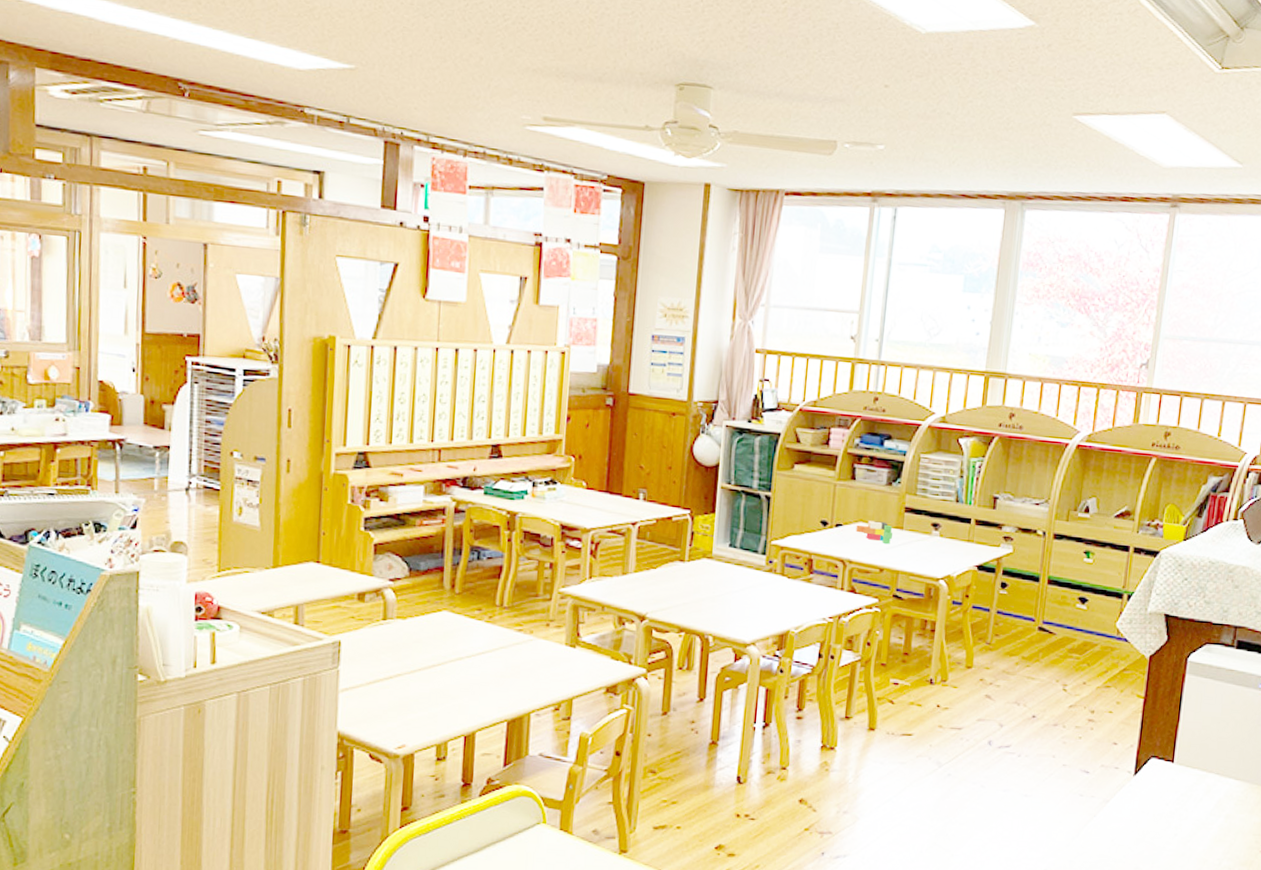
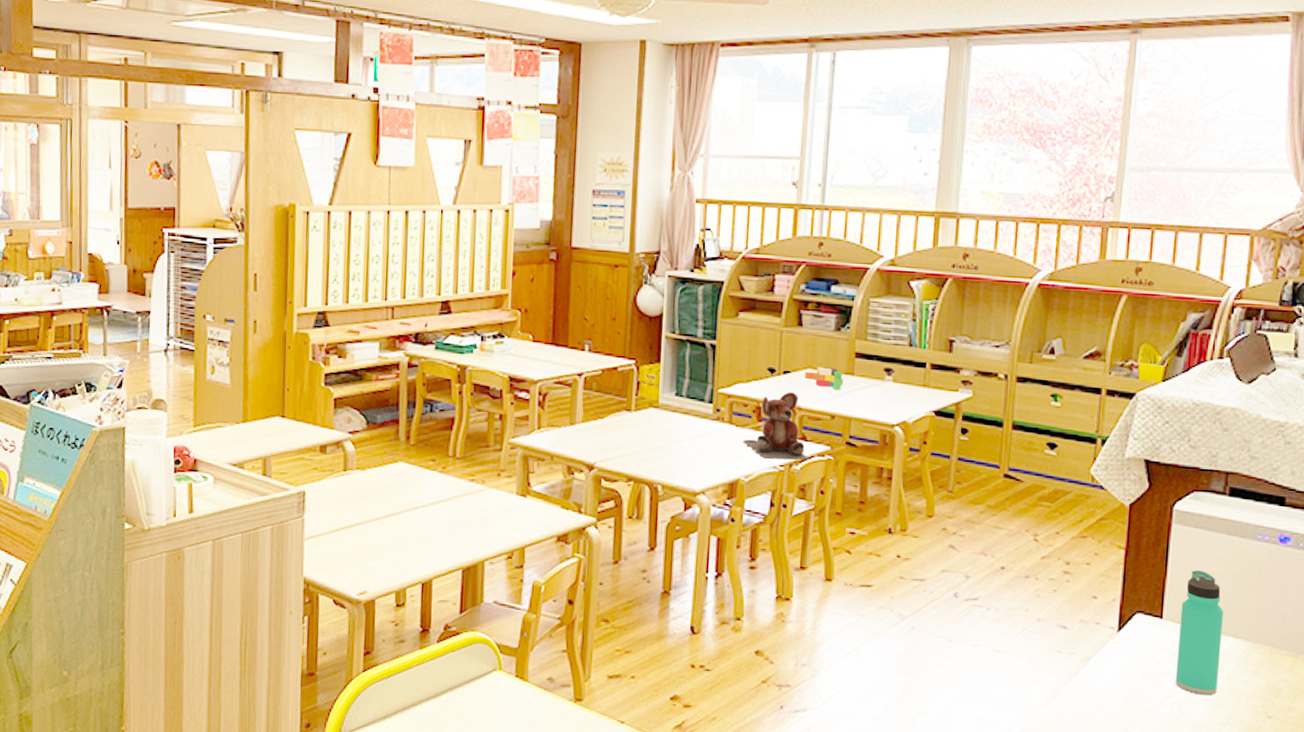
stuffed animal: none [793,545,858,612] -> present [742,392,810,460]
thermos bottle: none [1182,717,1227,833] -> present [1175,570,1223,696]

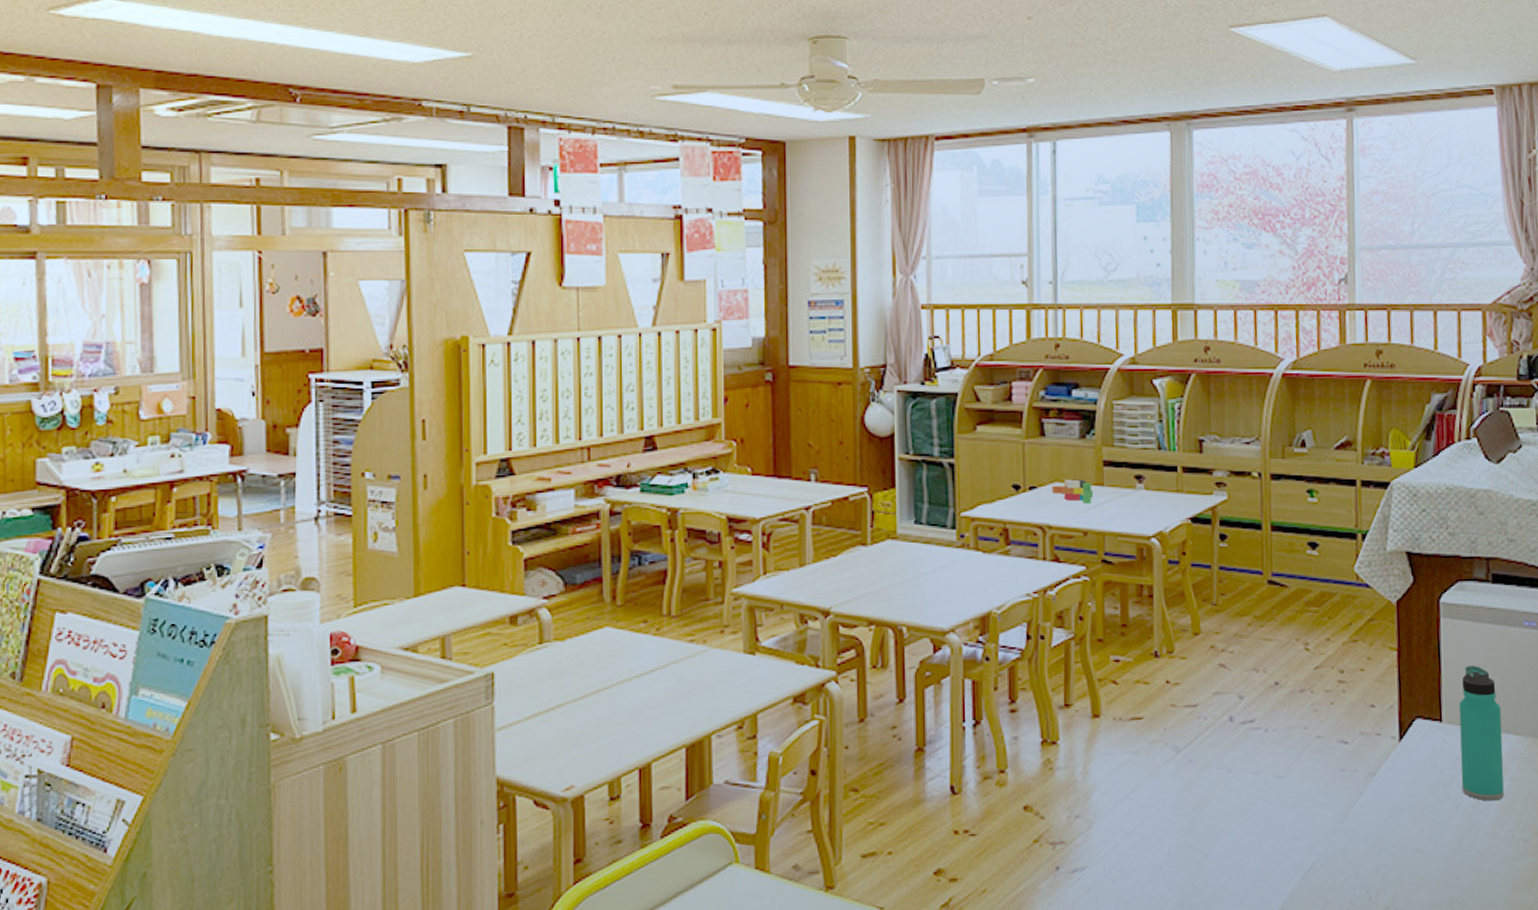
stuffed animal: present [742,392,810,460] -> none [991,509,1065,586]

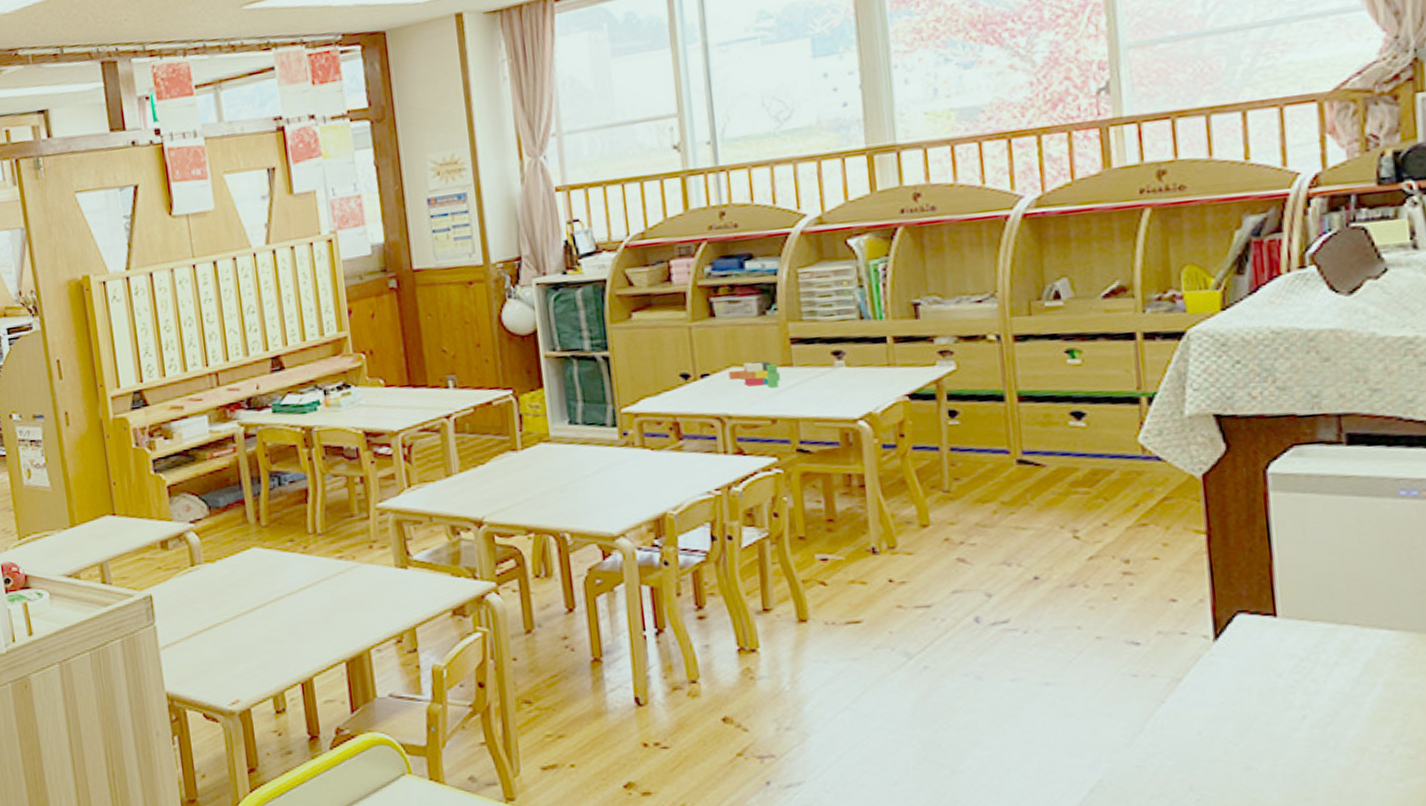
thermos bottle: present [1459,666,1504,801] -> none [1301,547,1375,710]

